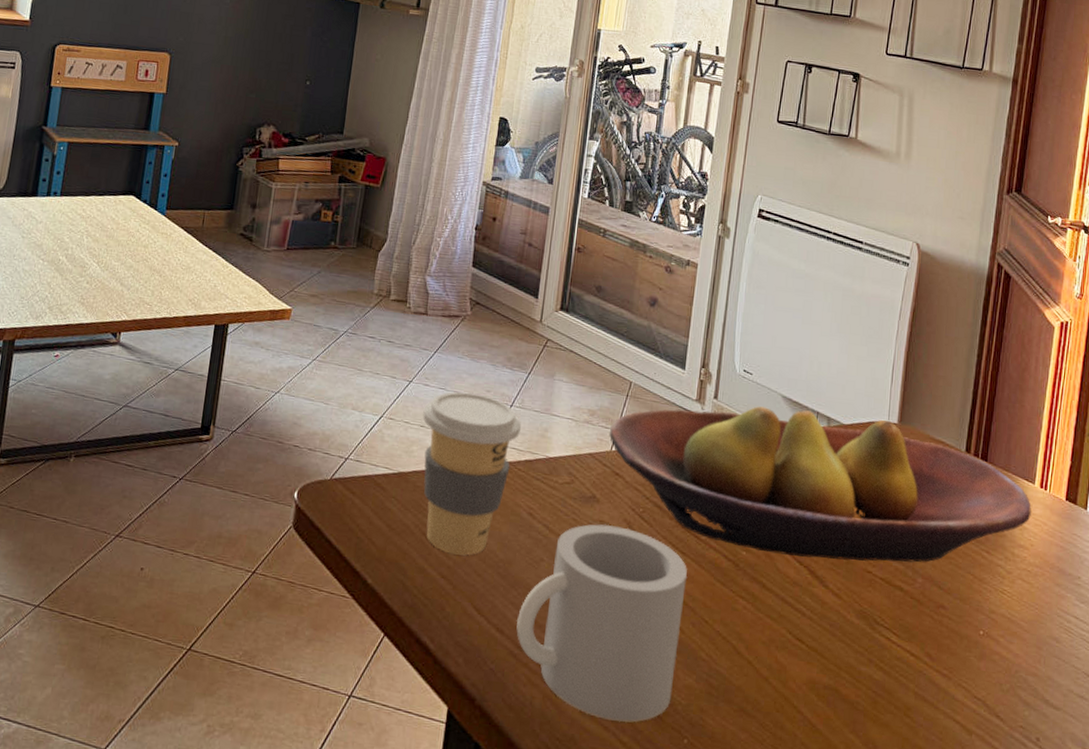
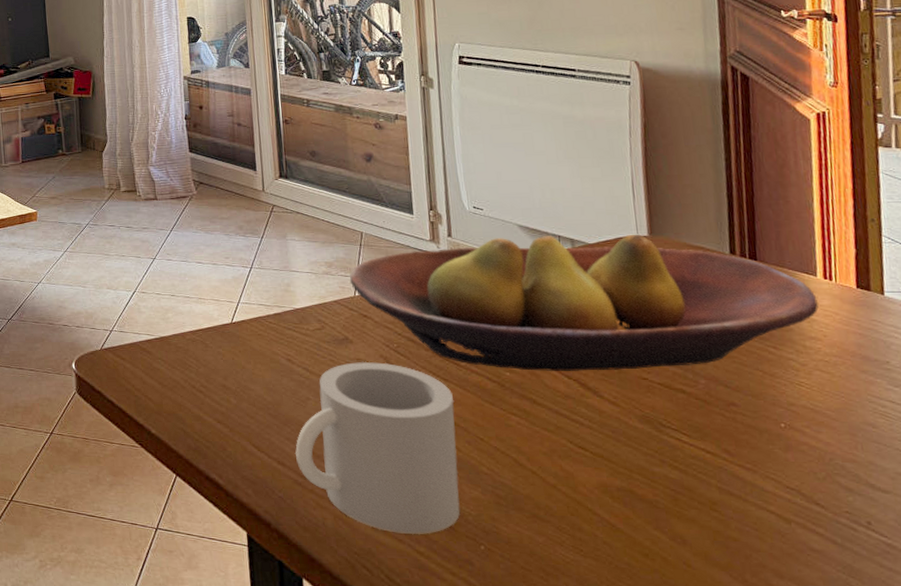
coffee cup: present [423,391,522,556] -> none [170,261,265,402]

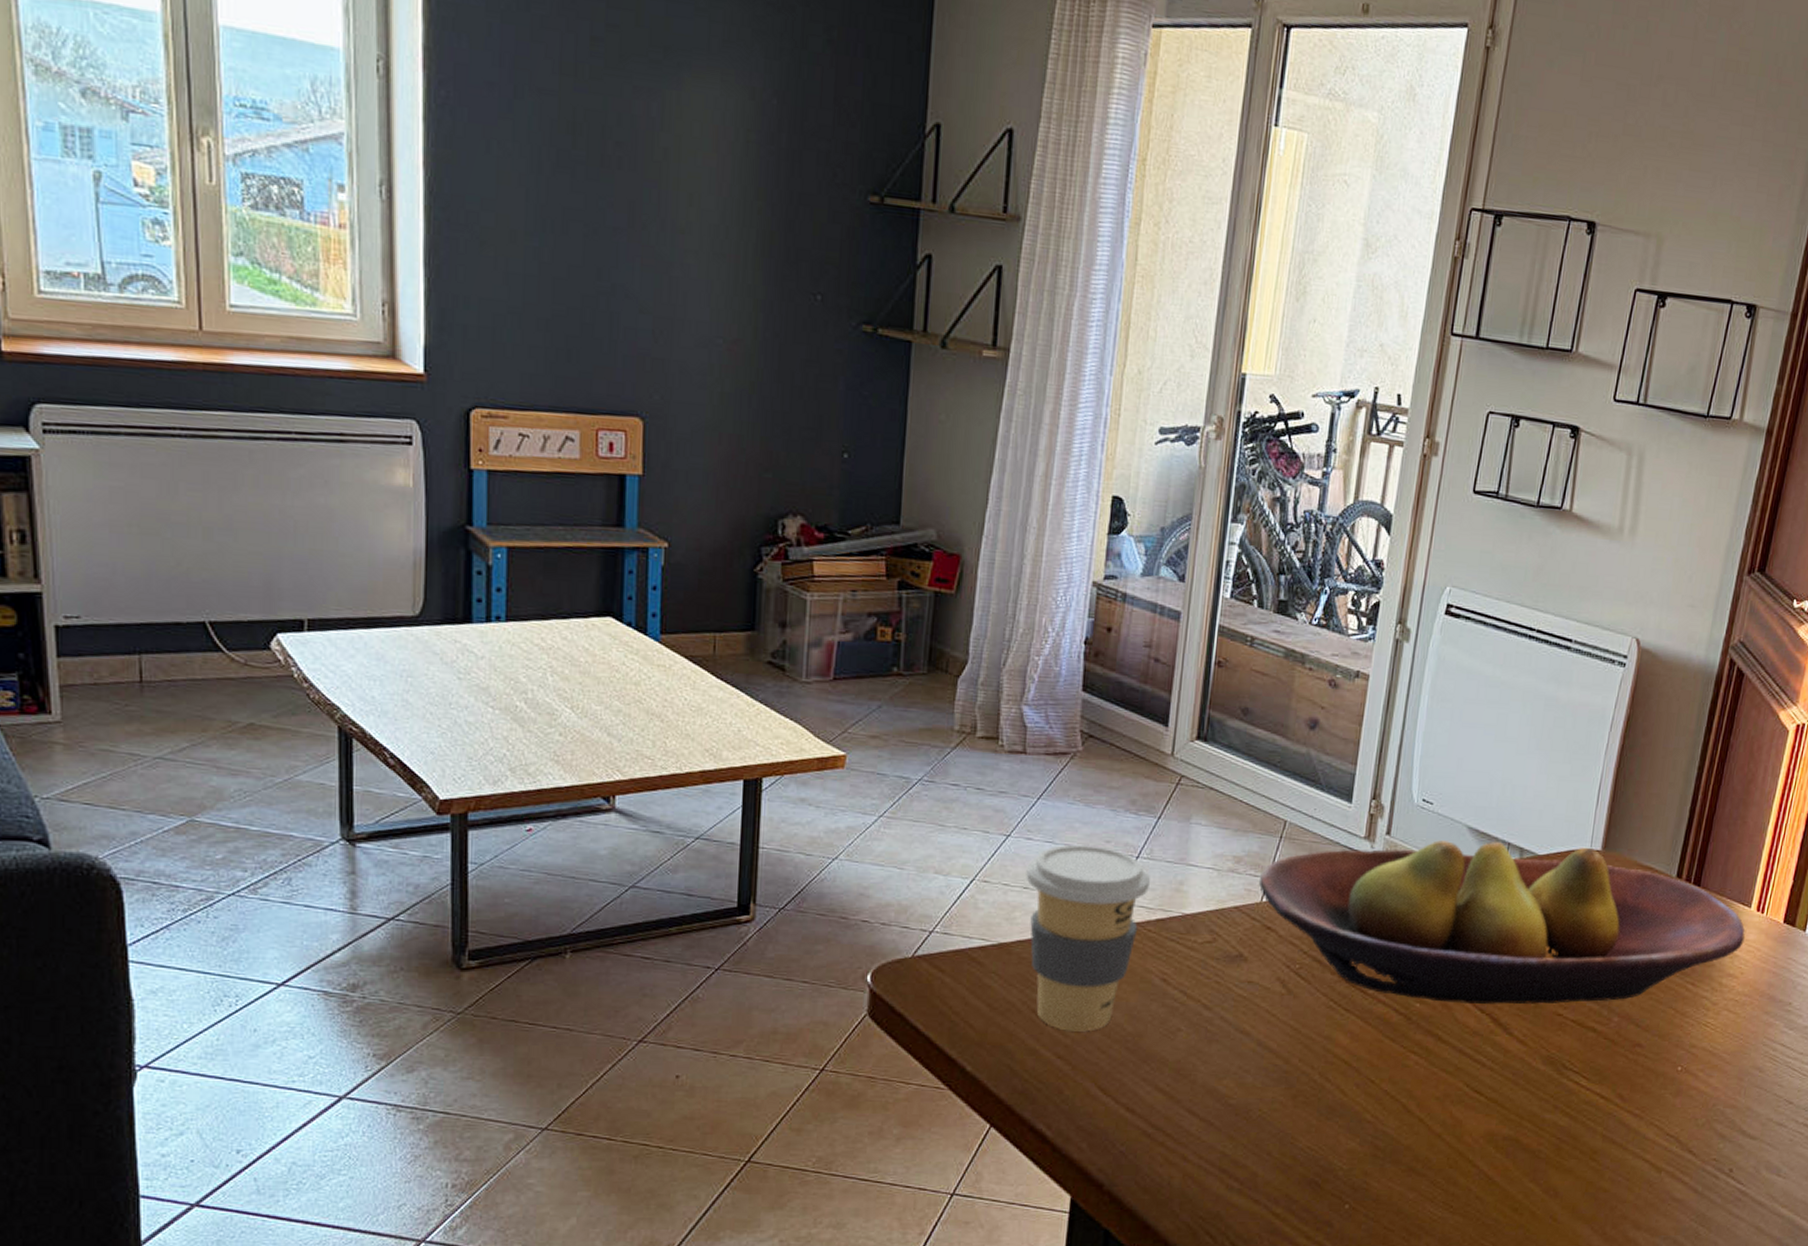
coffee cup: none [170,261,265,402] -> present [1026,844,1151,1032]
mug: present [295,361,460,535] -> none [1150,984,1352,1194]

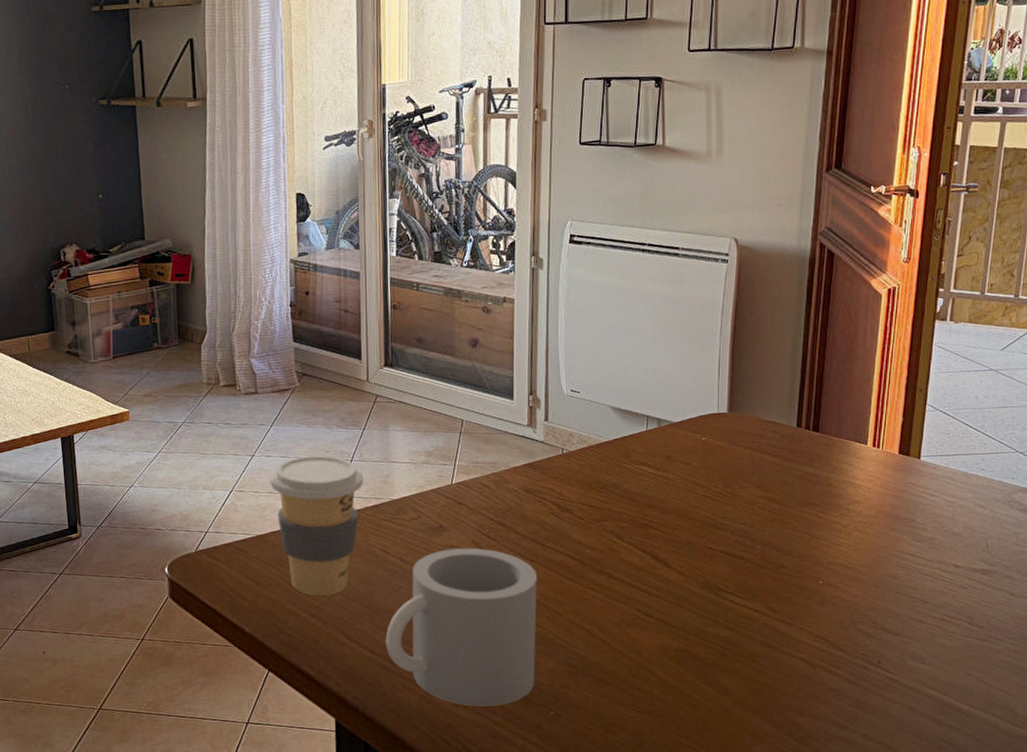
mug: none [1150,984,1352,1194] -> present [386,547,538,707]
fruit bowl: present [1259,840,1746,1005] -> none [448,411,865,547]

